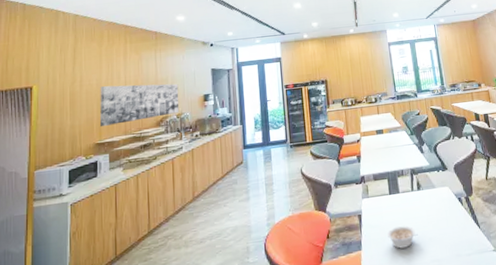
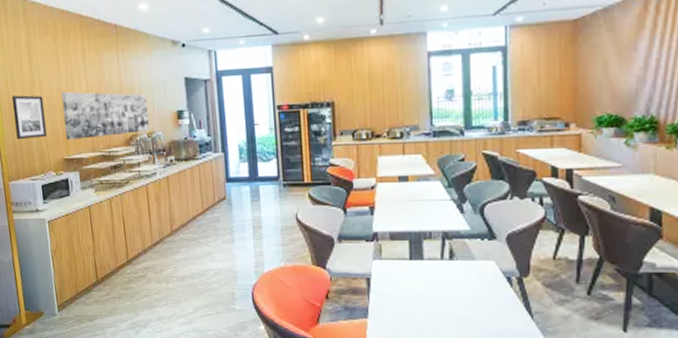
wall art: none [50,90,82,131] -> present [12,95,47,140]
legume: present [387,226,418,249] -> none [403,299,443,325]

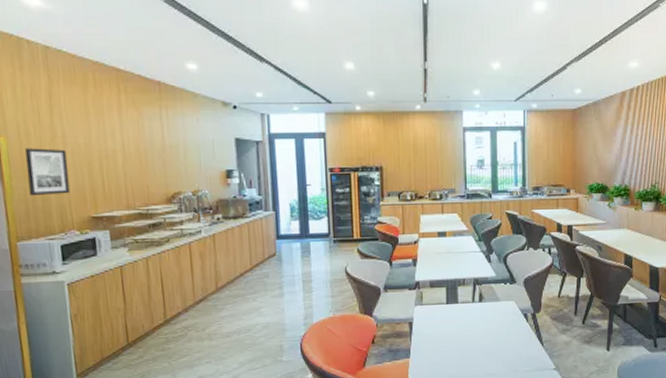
wall art: present [61,92,150,141] -> none [89,147,195,198]

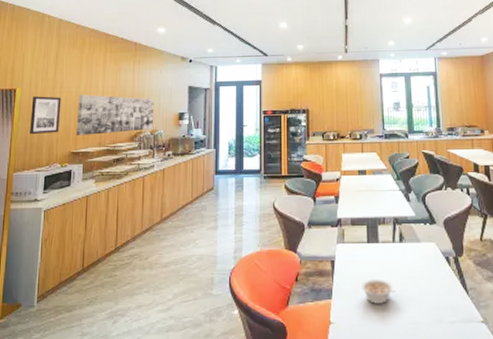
wall art: none [89,147,195,198] -> present [77,95,154,136]
legume: none [440,337,474,360] -> present [362,280,396,304]

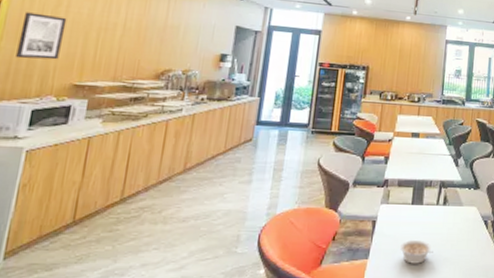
wall art: present [77,95,154,136] -> none [83,18,192,69]

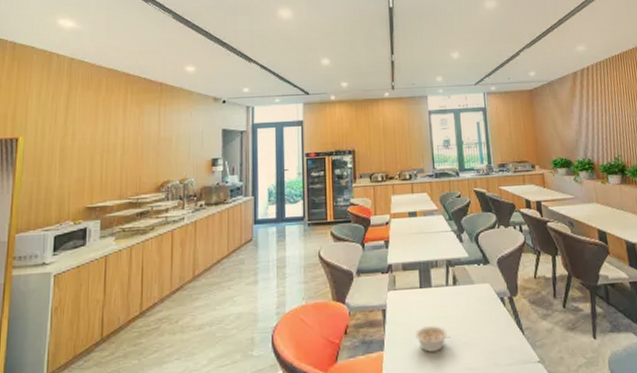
wall art: present [16,12,67,60] -> none [36,145,74,190]

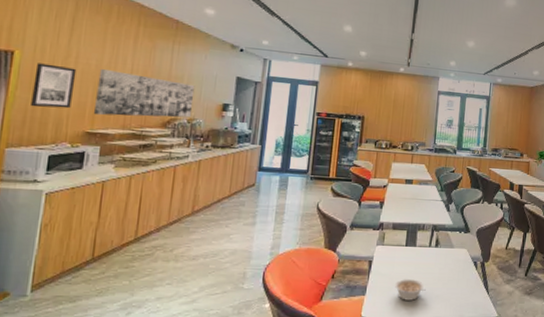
wall art: none [36,145,74,190] -> present [31,63,77,109]
wall art: none [93,142,184,189] -> present [94,69,195,118]

